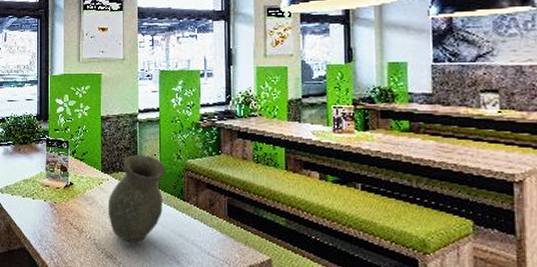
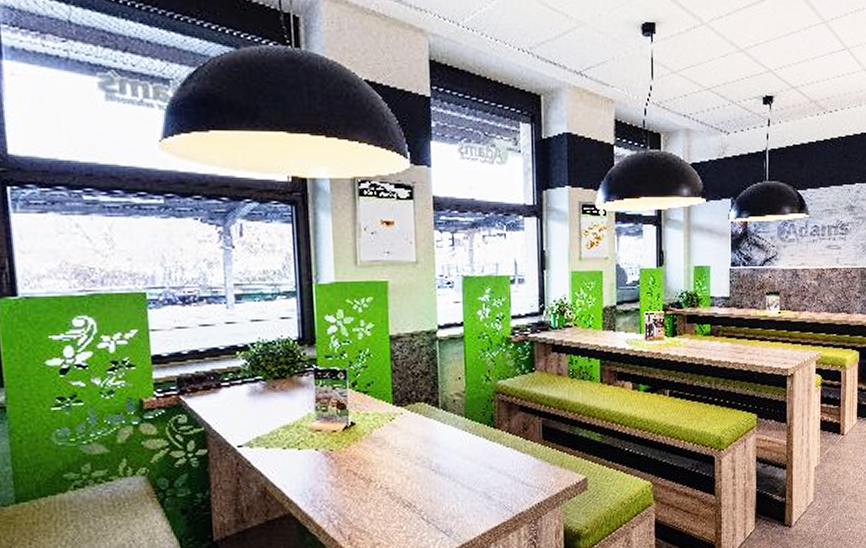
vase: present [108,155,166,244] -> none [402,379,474,486]

